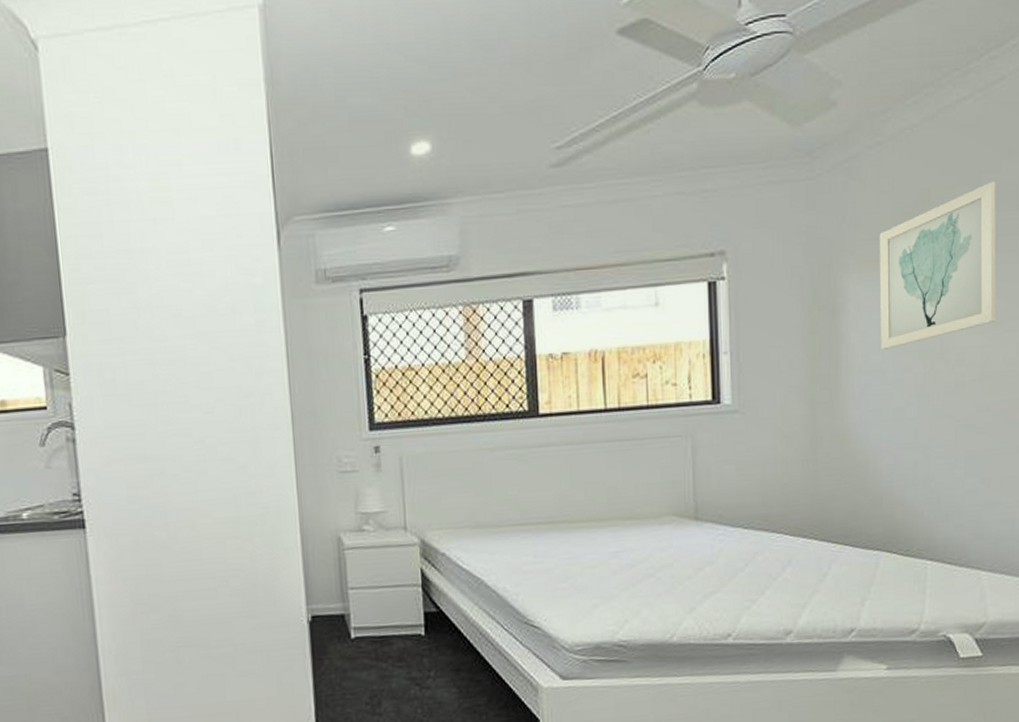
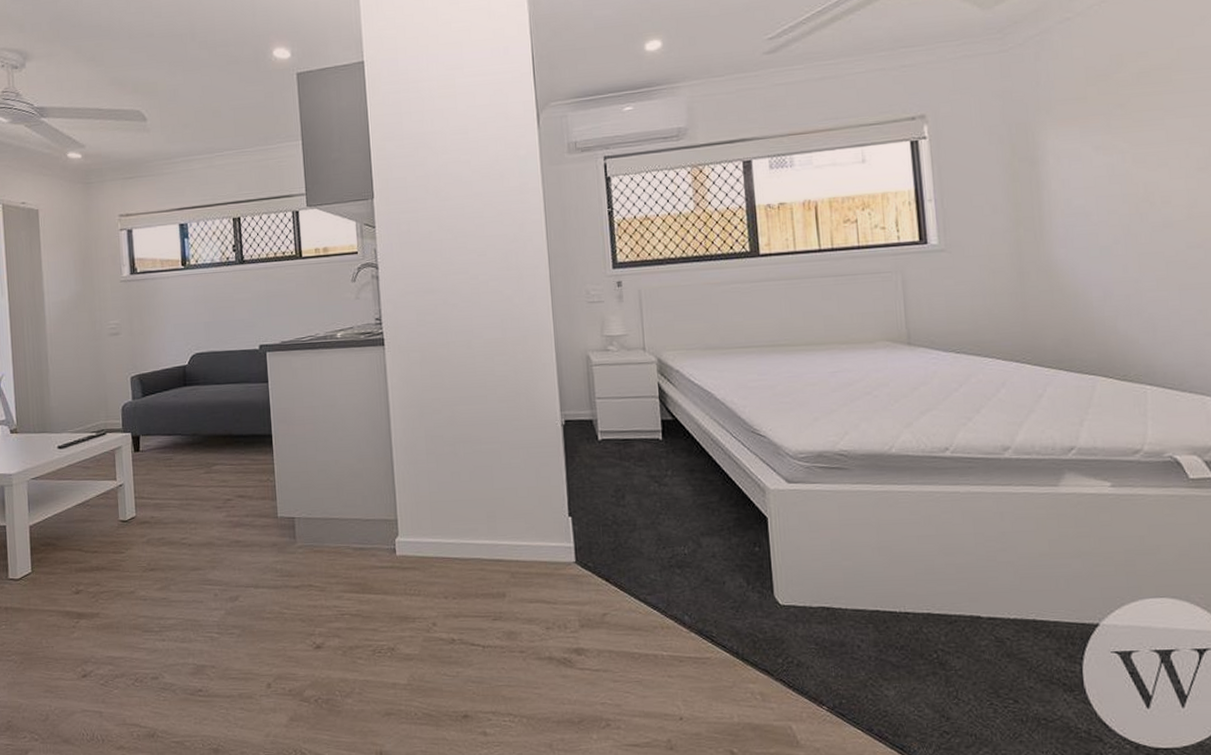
wall art: present [879,181,996,350] -> none [1074,45,1200,195]

